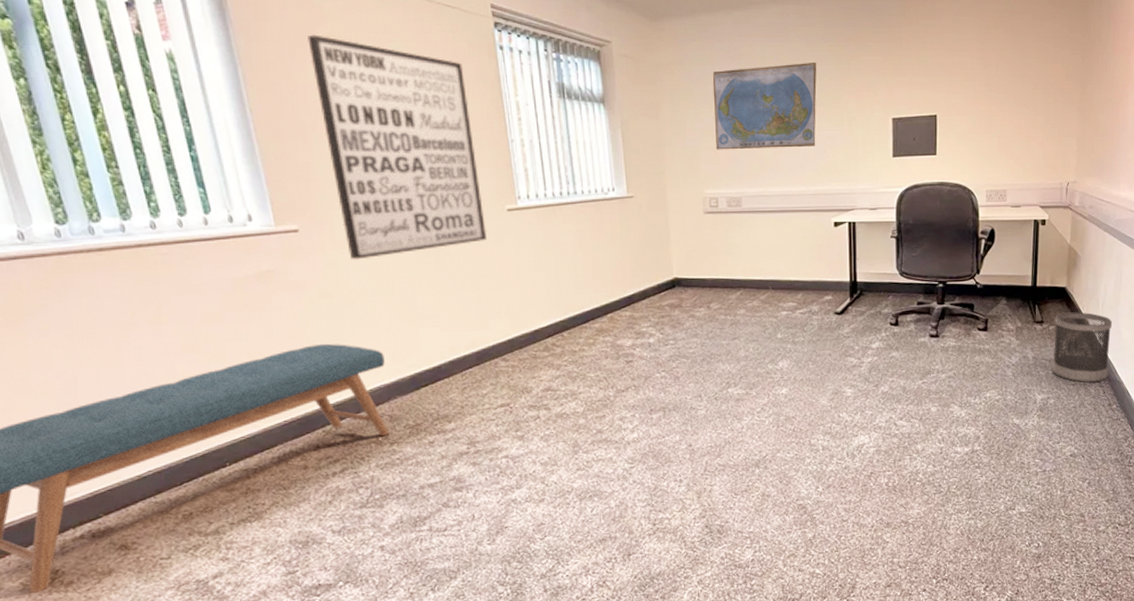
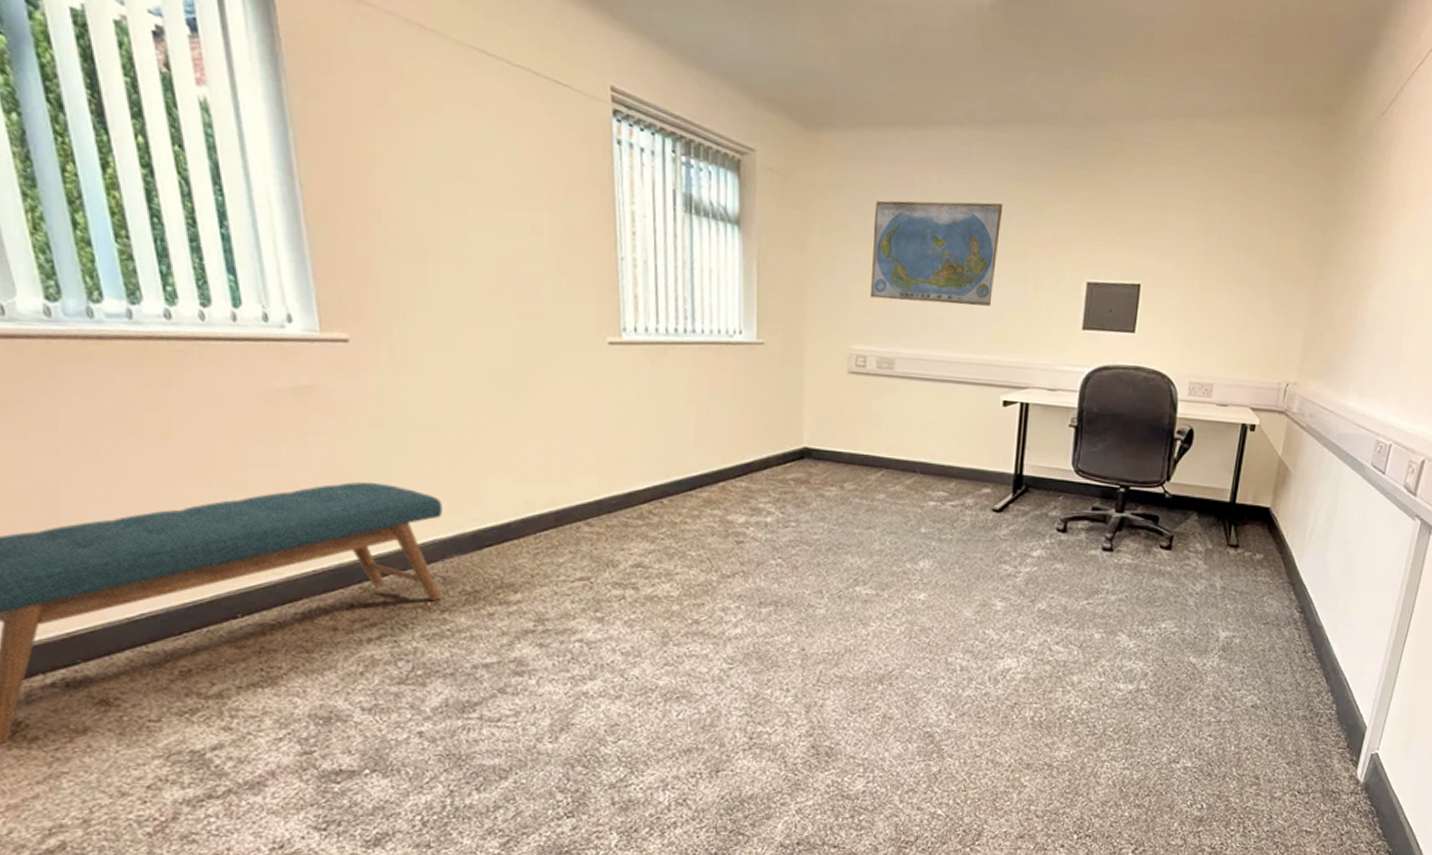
wall art: present [307,34,486,260] -> none [379,98,580,385]
wastebasket: present [1052,312,1113,383] -> none [1242,538,1320,624]

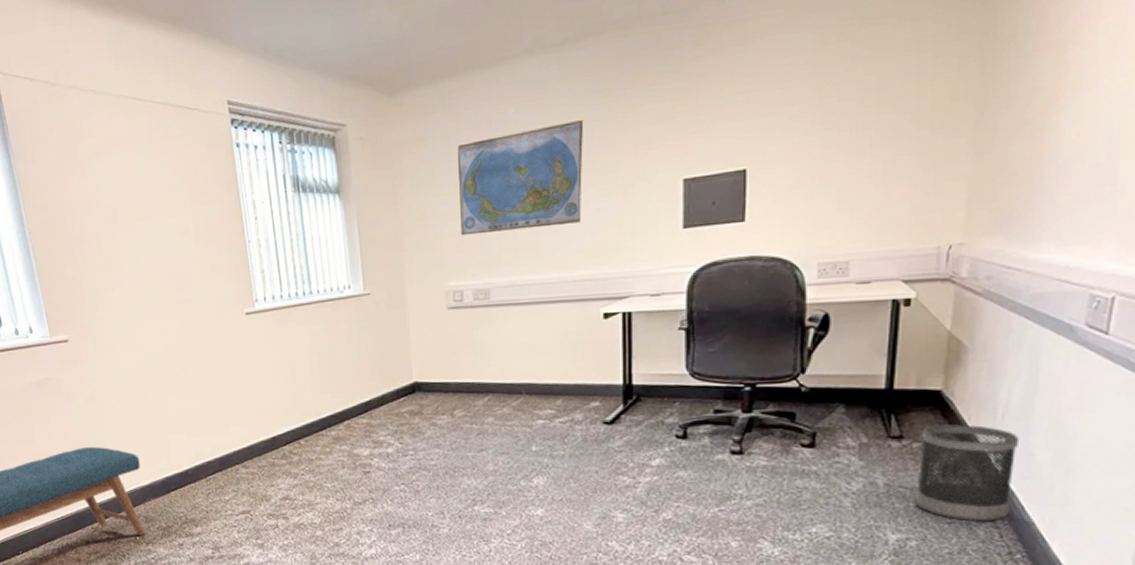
wastebasket: none [1242,538,1320,624] -> present [915,424,1020,522]

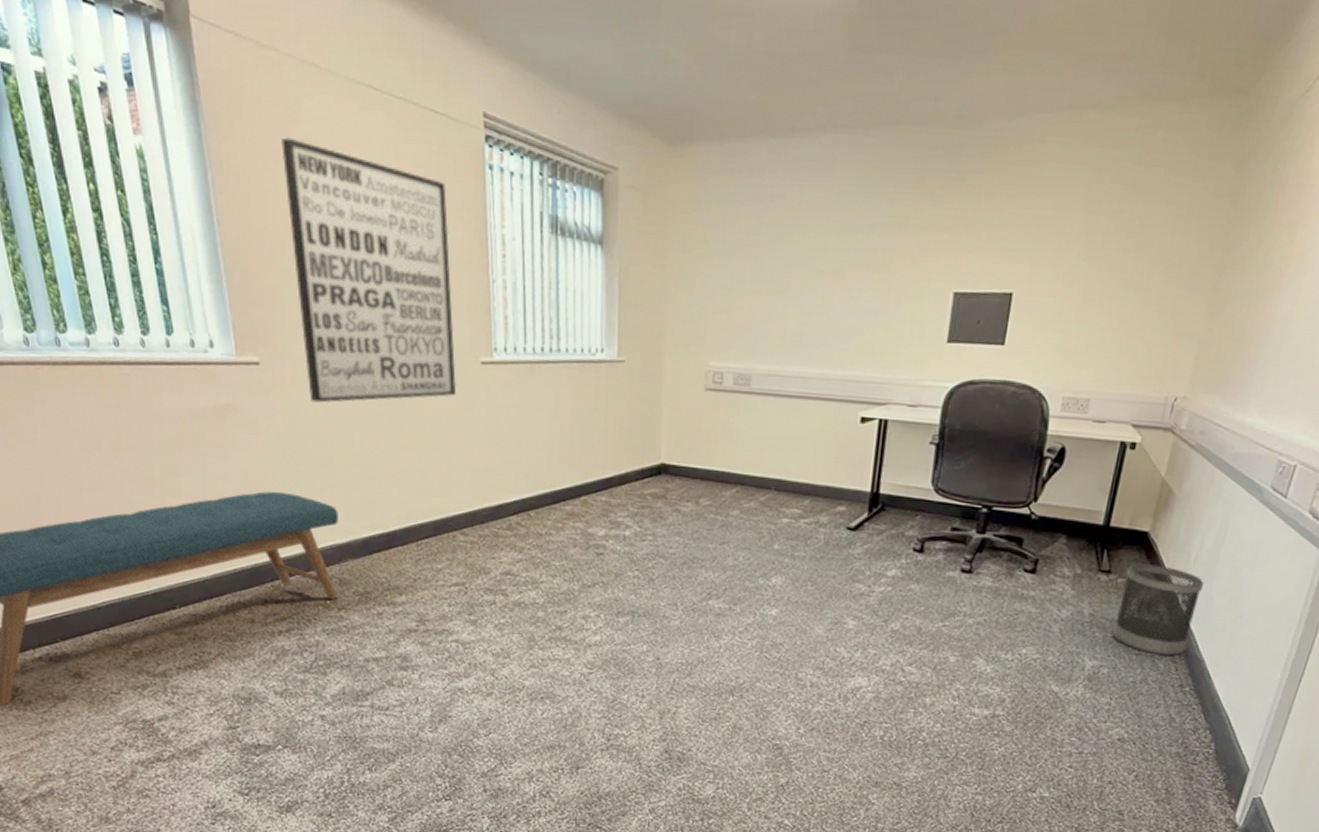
wall art: none [71,152,227,367] -> present [281,137,456,404]
world map: present [457,119,584,236] -> none [729,211,867,320]

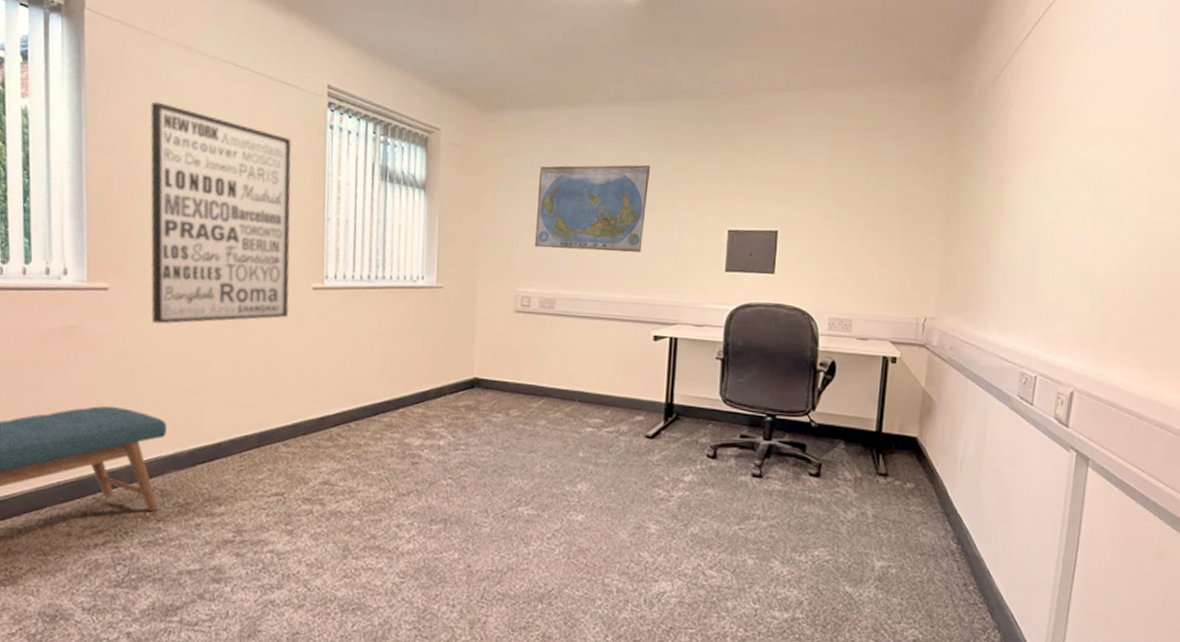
world map: none [729,211,867,320] -> present [535,164,651,253]
wastebasket: present [1112,563,1205,656] -> none [896,467,973,556]

